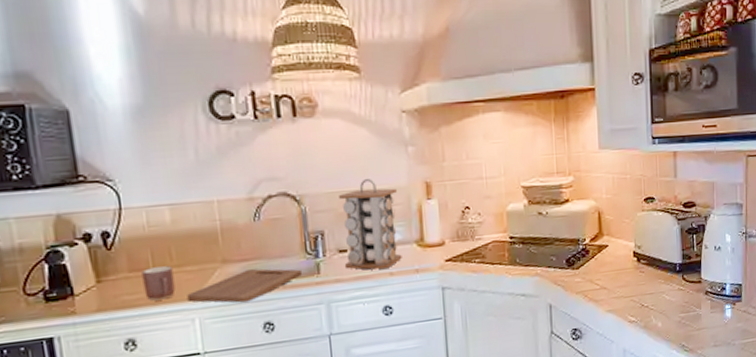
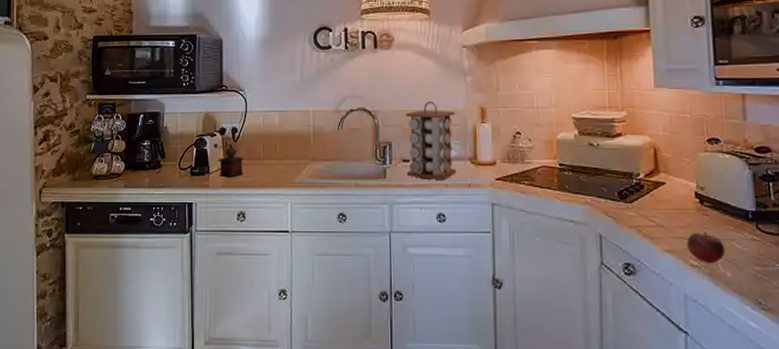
coffee grinder: none [74,253,127,299] -> present [213,143,245,178]
mug: present [141,266,176,301] -> none [255,158,276,184]
cutting board: present [187,268,302,303] -> none [284,168,371,194]
fruit: none [626,288,657,318] -> present [687,231,725,264]

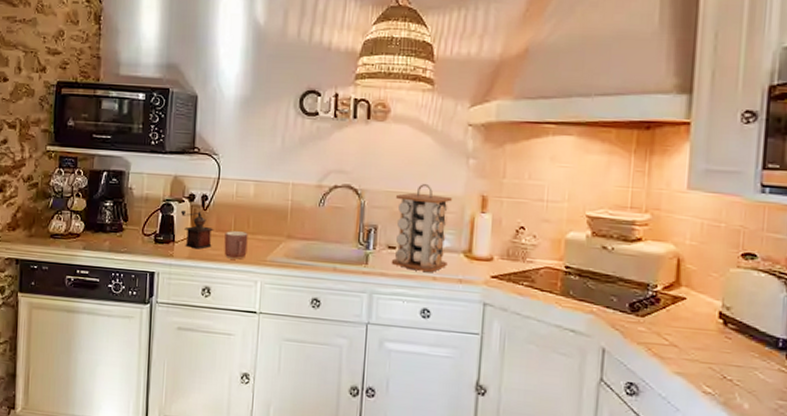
mug: none [255,158,276,184] -> present [224,231,248,260]
fruit: present [687,231,725,264] -> none [702,356,746,393]

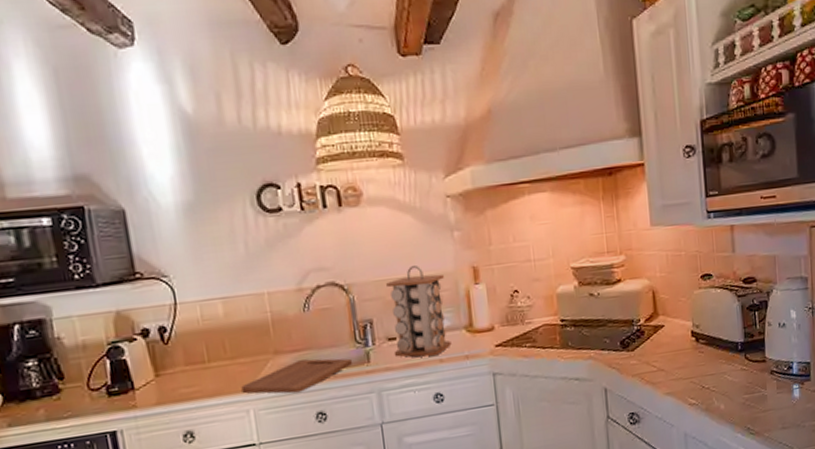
coffee grinder: present [180,210,214,249] -> none [134,347,184,392]
mug: present [224,231,248,260] -> none [197,358,230,394]
cutting board: none [255,248,351,277] -> present [241,358,352,394]

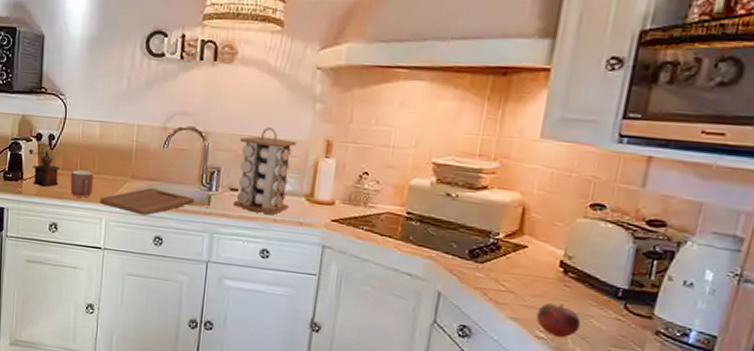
coffee grinder: none [134,347,184,392] -> present [28,149,61,187]
mug: none [197,358,230,394] -> present [70,170,94,198]
fruit: none [685,368,719,400] -> present [536,303,581,338]

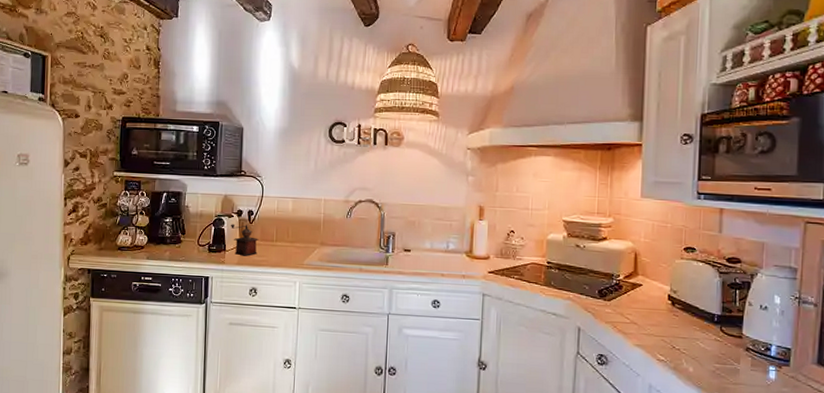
mug: present [70,170,94,198] -> none [267,240,288,264]
cutting board: present [100,188,194,216] -> none [294,253,374,277]
spice rack: present [232,126,296,215] -> none [407,197,455,271]
fruit: present [536,303,581,338] -> none [656,330,690,359]

